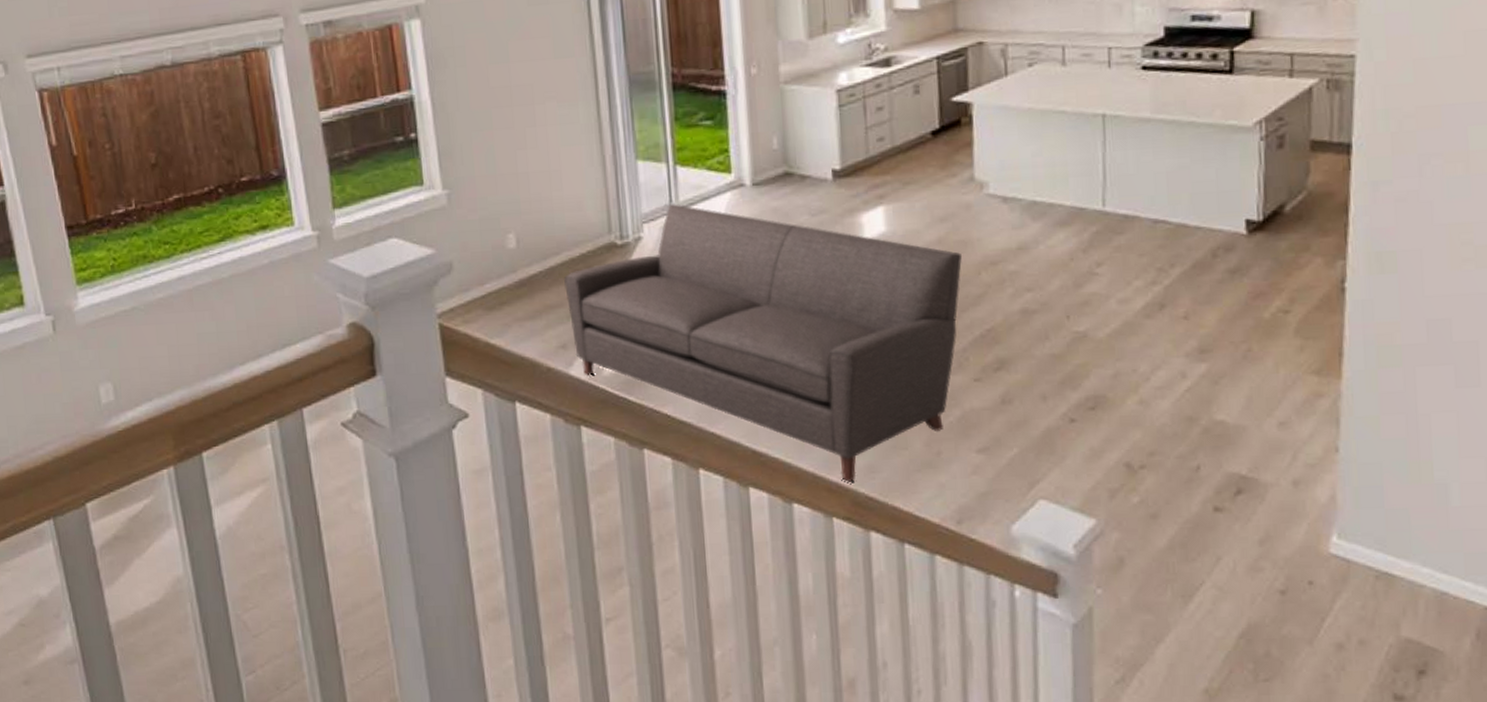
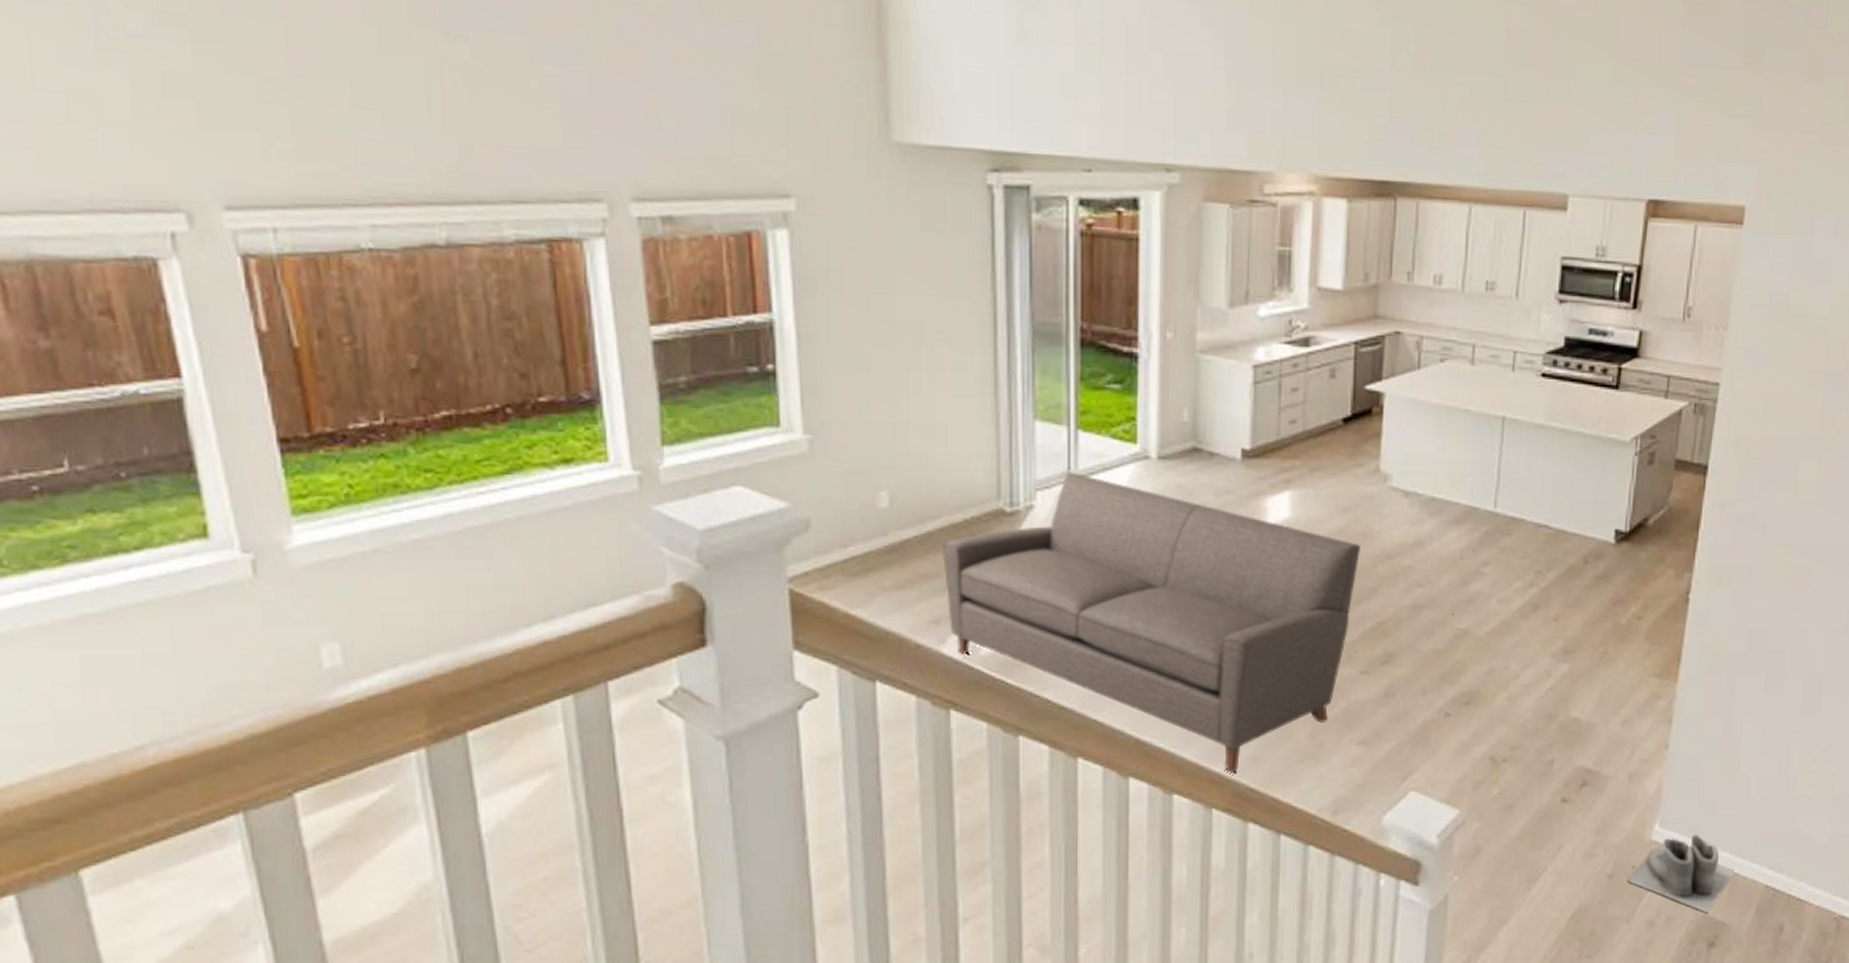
boots: none [1303,547,1441,636] -> present [1626,834,1735,913]

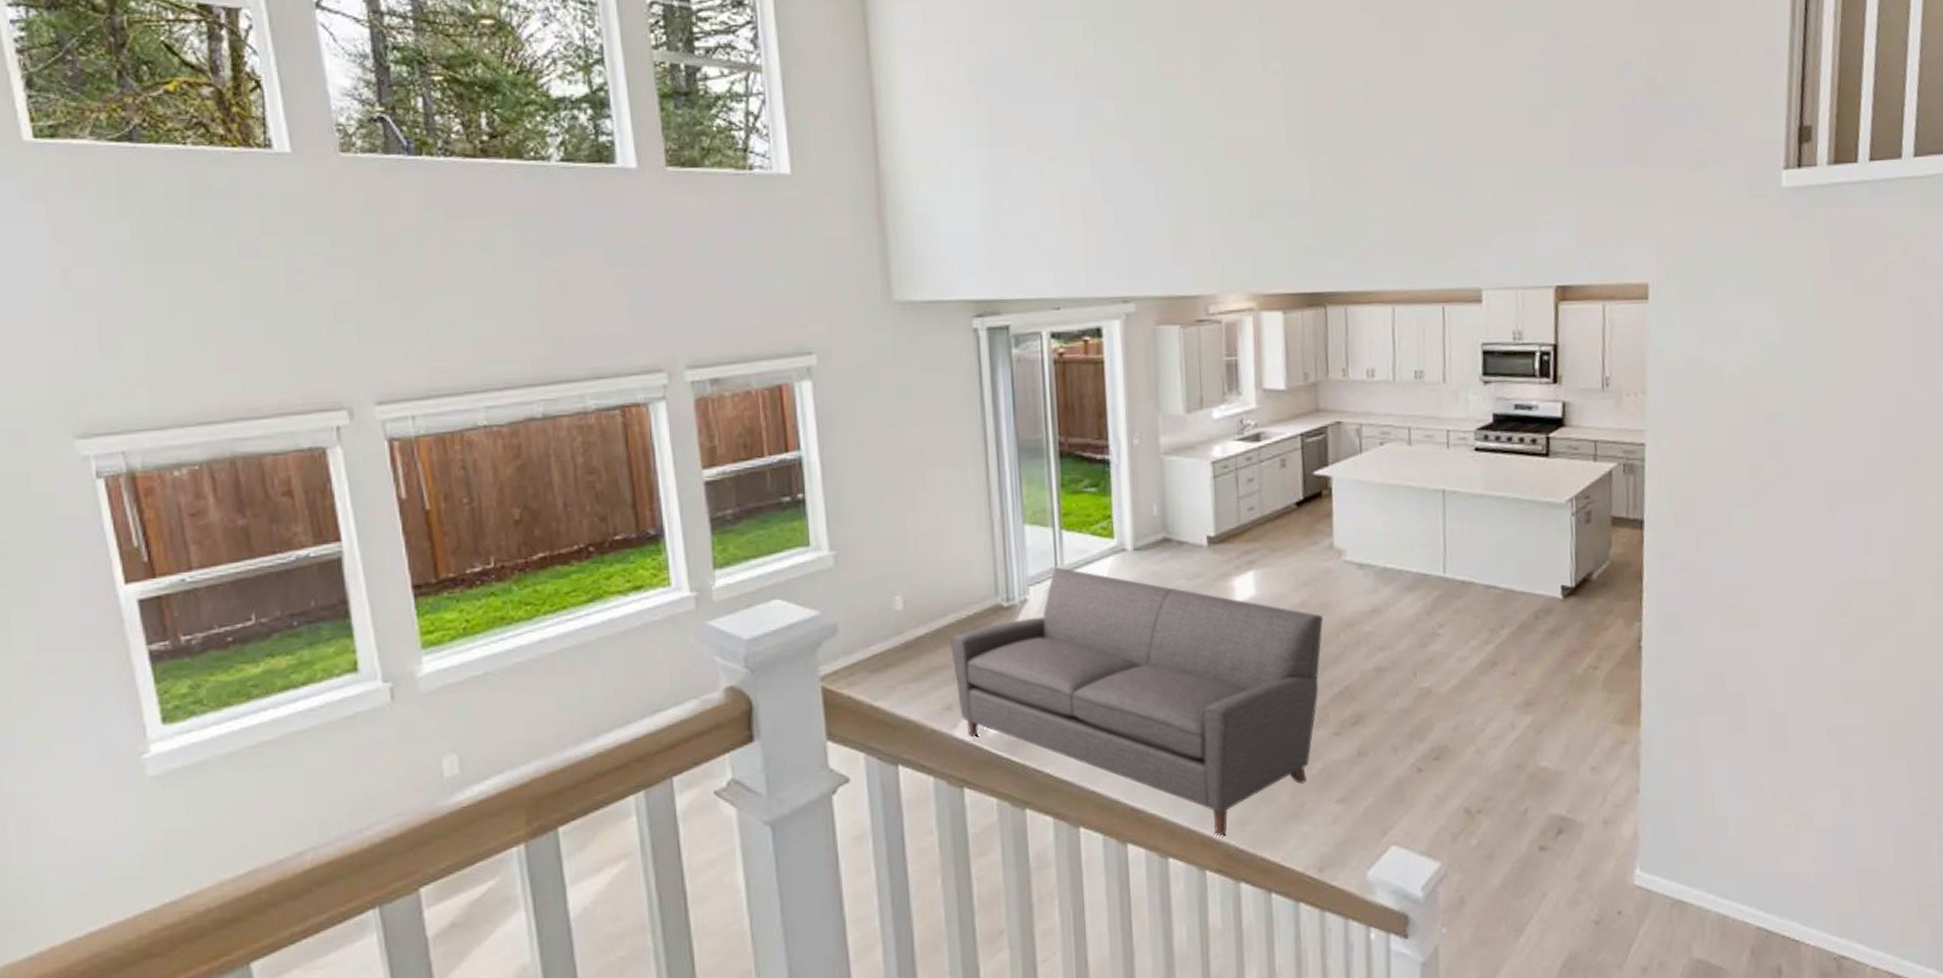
boots: present [1626,834,1735,913] -> none [1614,877,1723,957]

